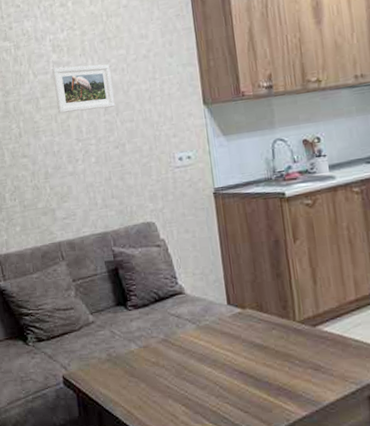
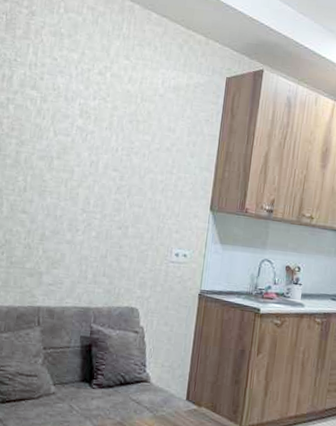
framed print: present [52,64,115,113] -> none [70,132,133,188]

